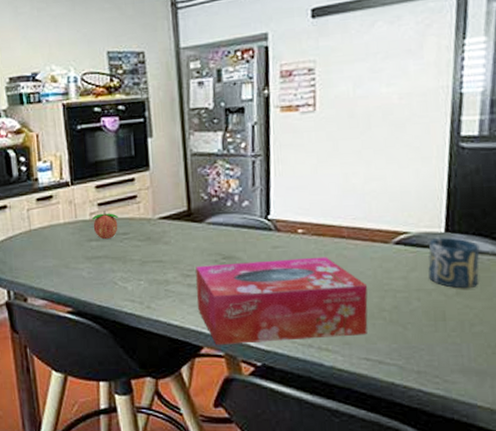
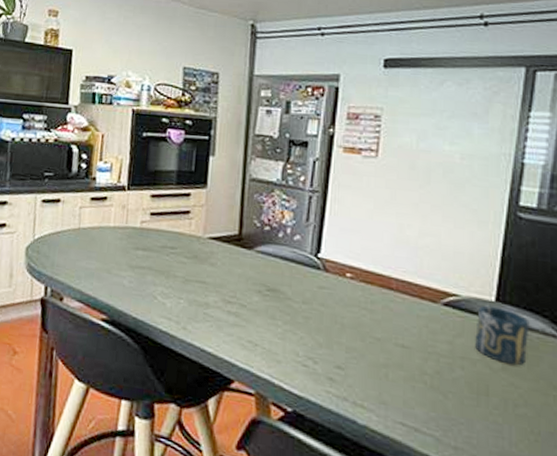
fruit: present [91,211,119,239] -> none [142,221,169,250]
tissue box: present [195,257,368,346] -> none [234,293,412,397]

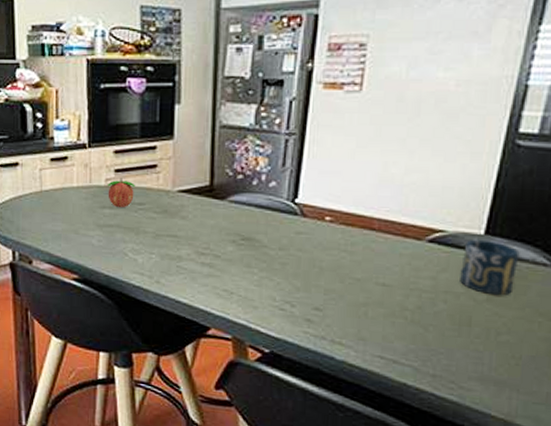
fruit: none [142,221,169,250] -> present [107,178,136,207]

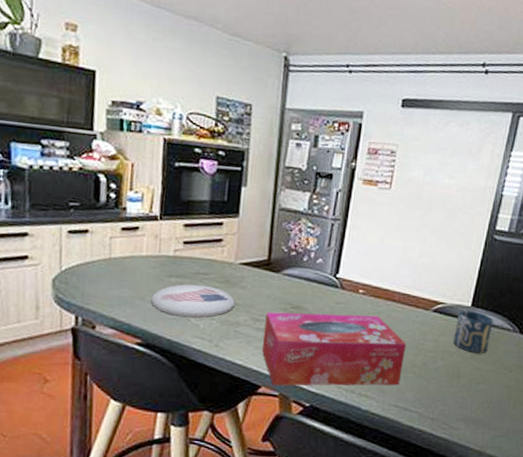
plate: none [84,215,175,252] -> present [150,284,235,318]
fruit: present [107,178,136,207] -> none [175,249,202,277]
tissue box: none [208,244,393,333] -> present [261,311,407,386]

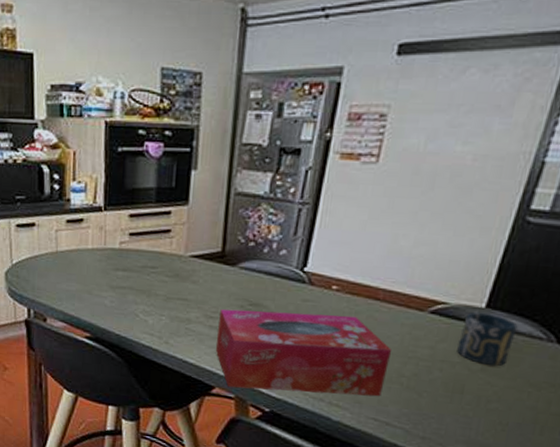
plate: present [150,284,235,318] -> none [98,278,185,314]

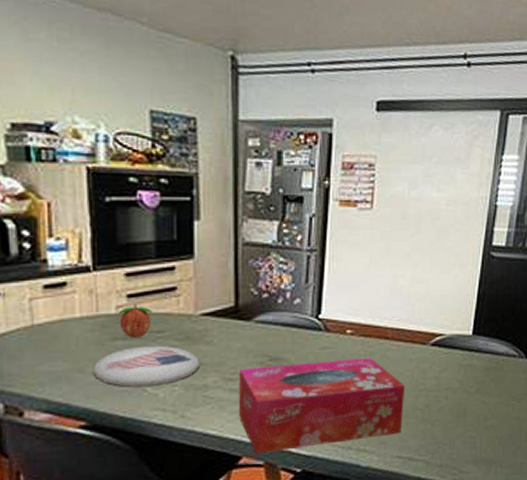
plate: none [98,278,185,314] -> present [92,345,199,388]
fruit: none [121,241,149,270] -> present [118,304,153,337]
cup: present [457,312,518,367] -> none [456,339,497,387]

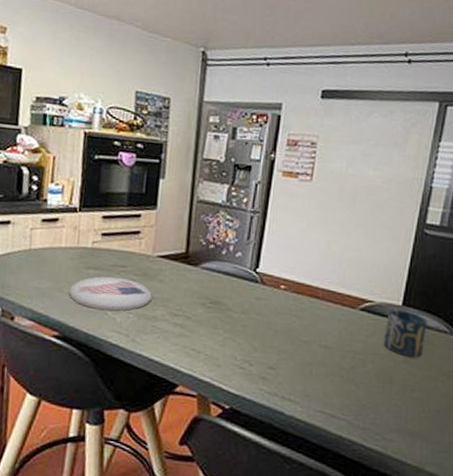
fruit: present [118,304,153,337] -> none [93,241,120,269]
tissue box: present [238,358,406,455] -> none [179,306,333,390]
cup: none [456,339,497,387] -> present [384,309,428,358]

